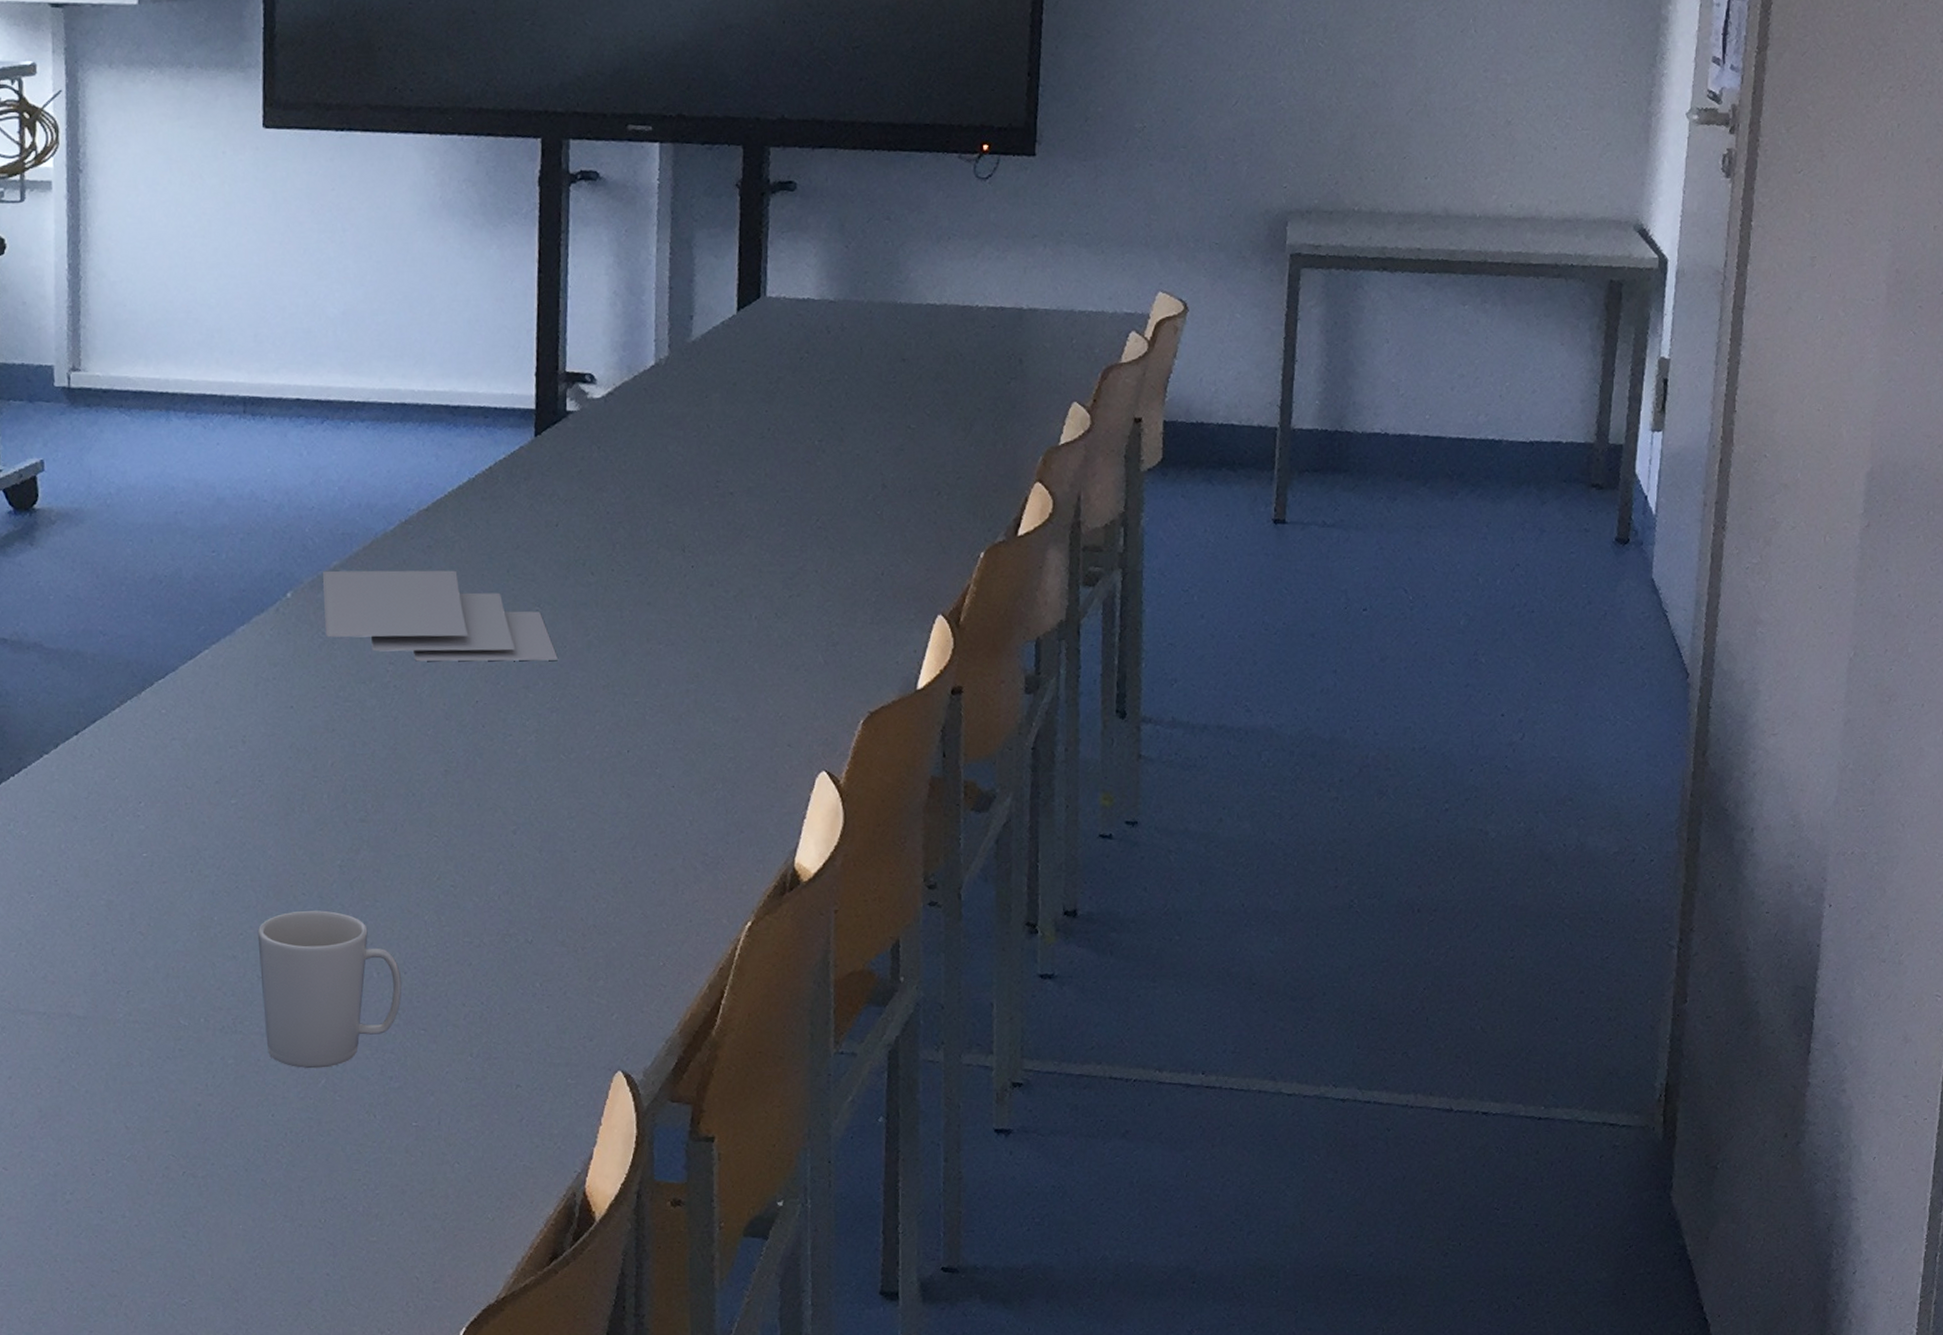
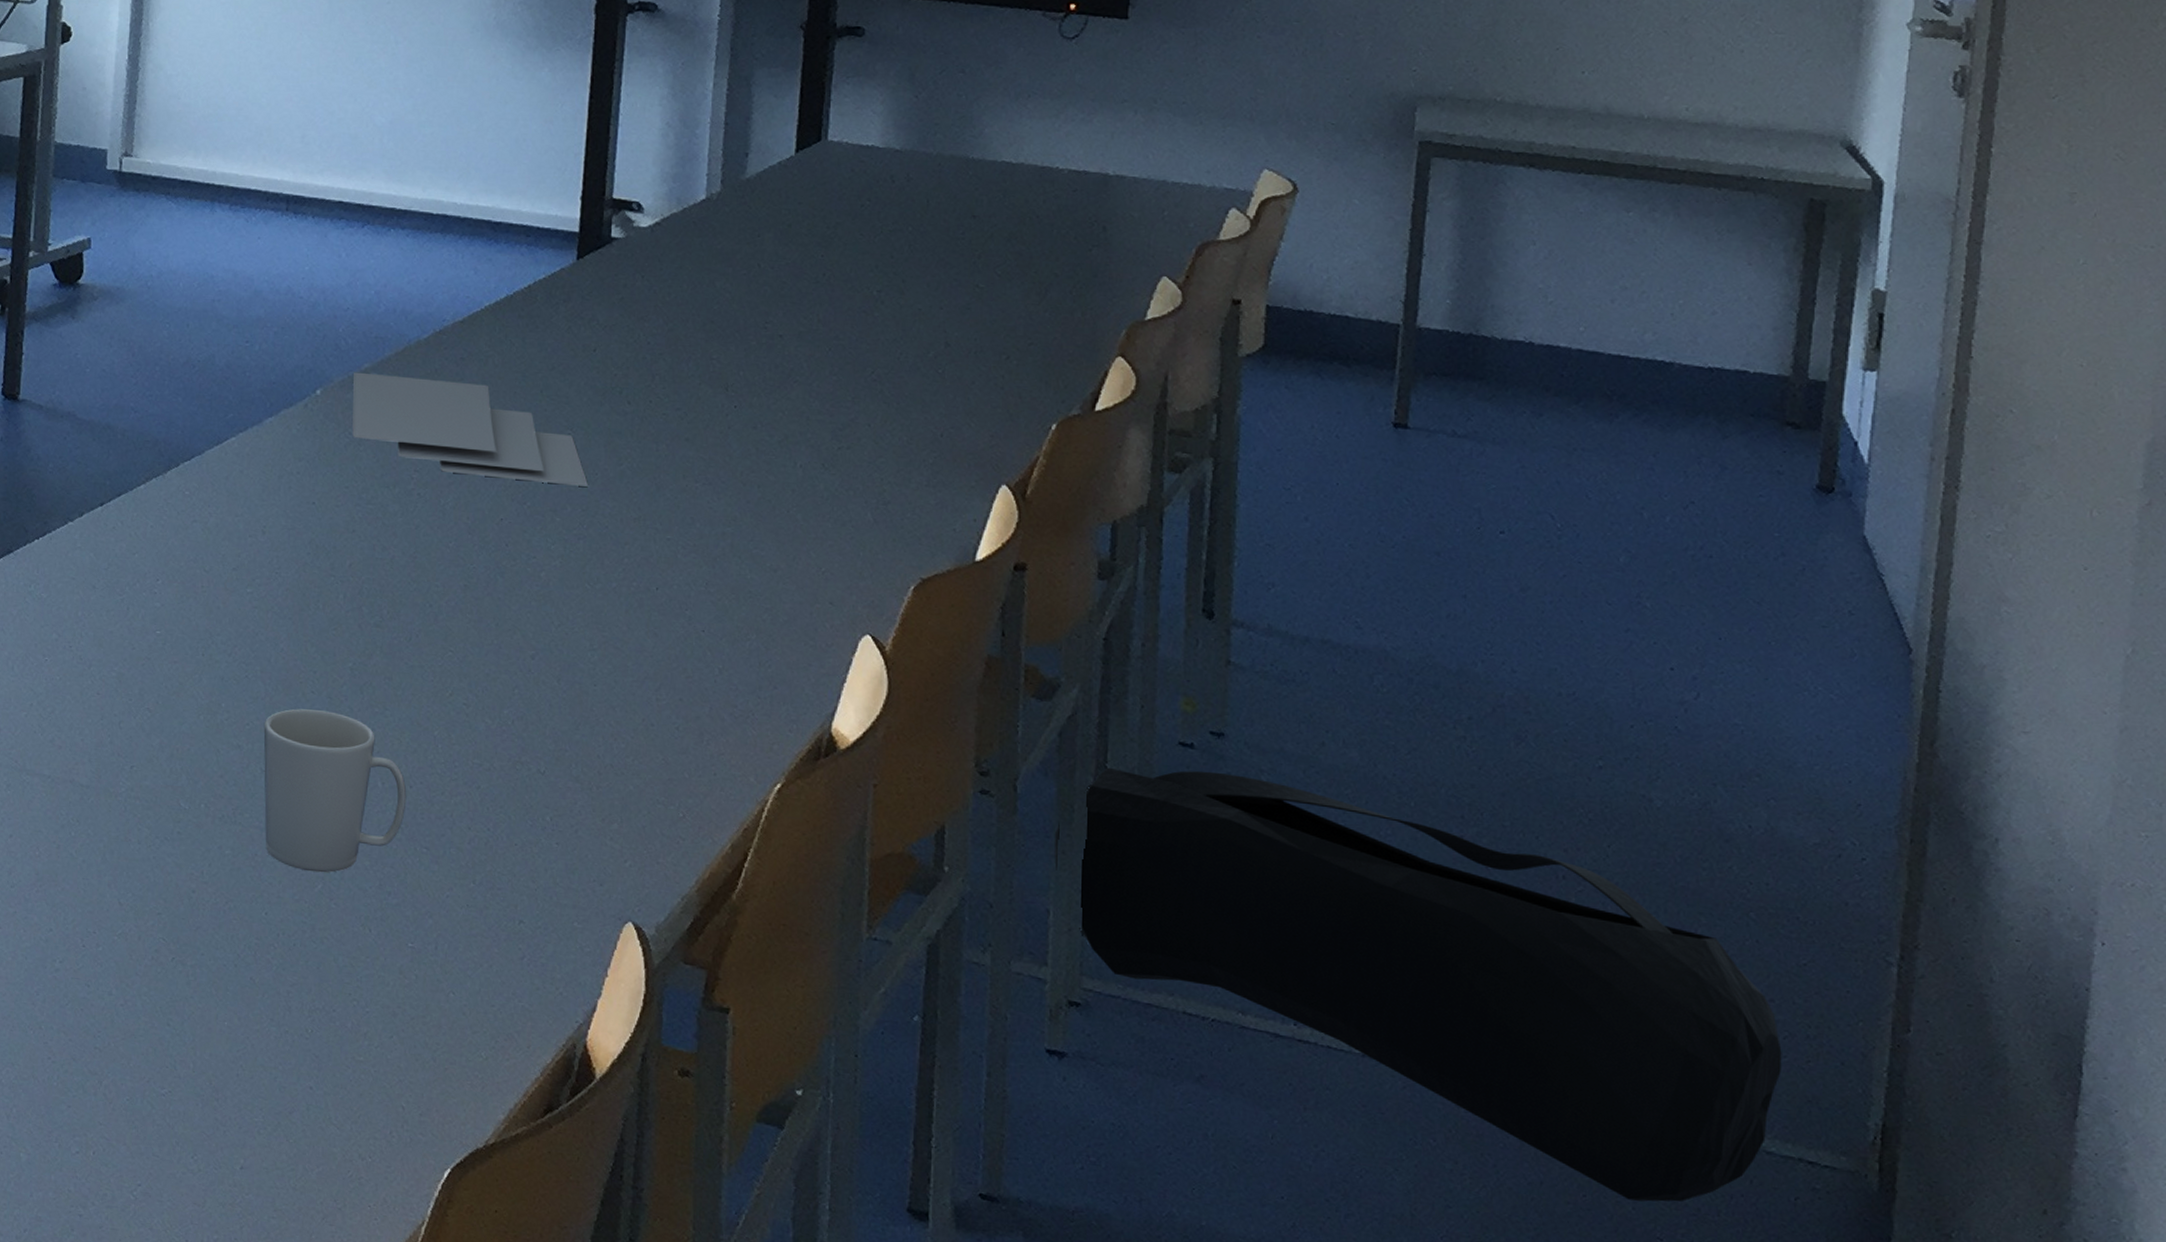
bag: none [996,857,1590,1180] -> present [1055,767,1782,1202]

